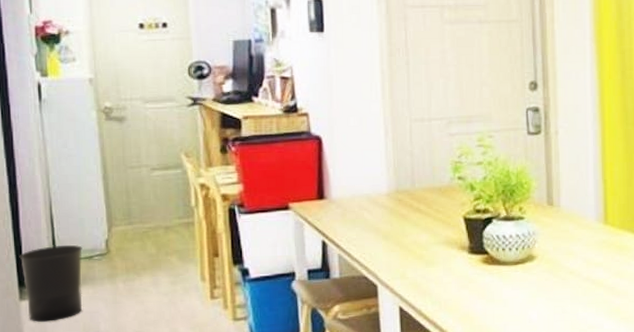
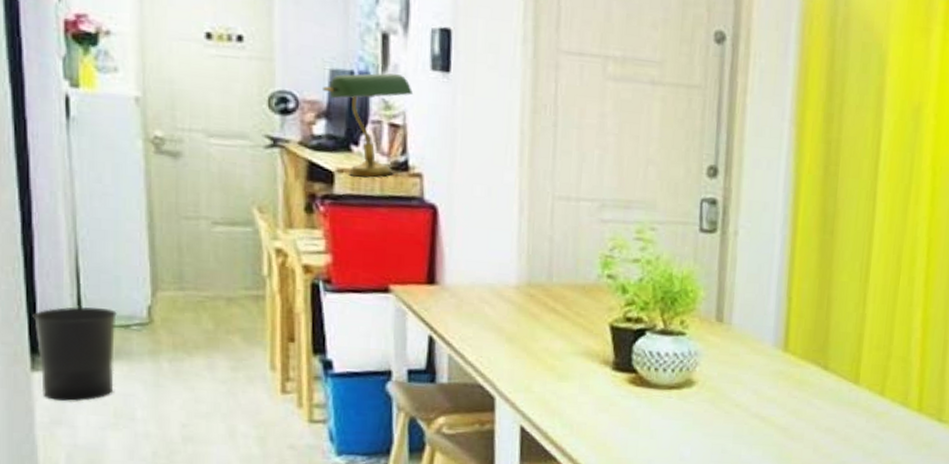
desk lamp: none [228,37,298,122] -> present [321,73,414,178]

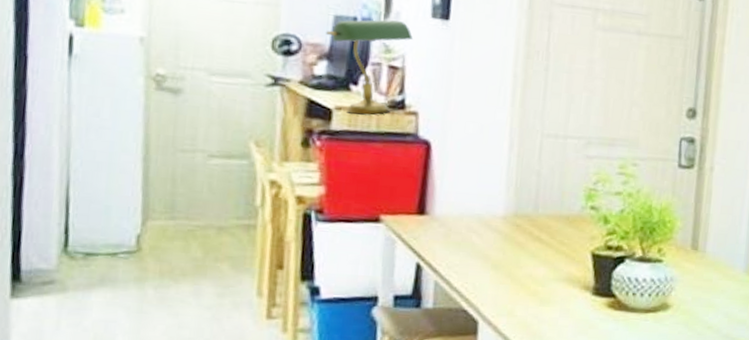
waste bin: present [32,306,117,401] -> none [16,235,105,328]

